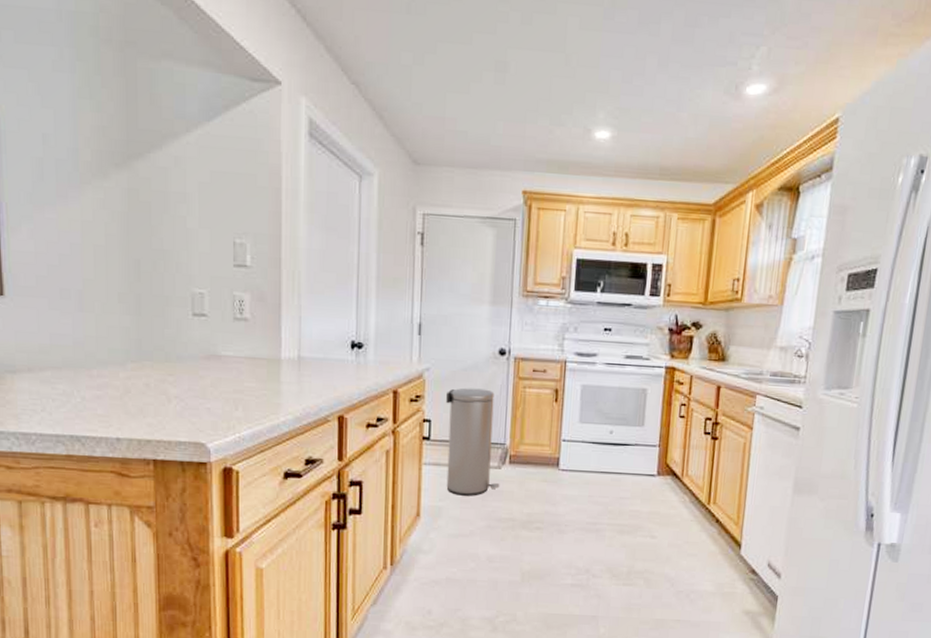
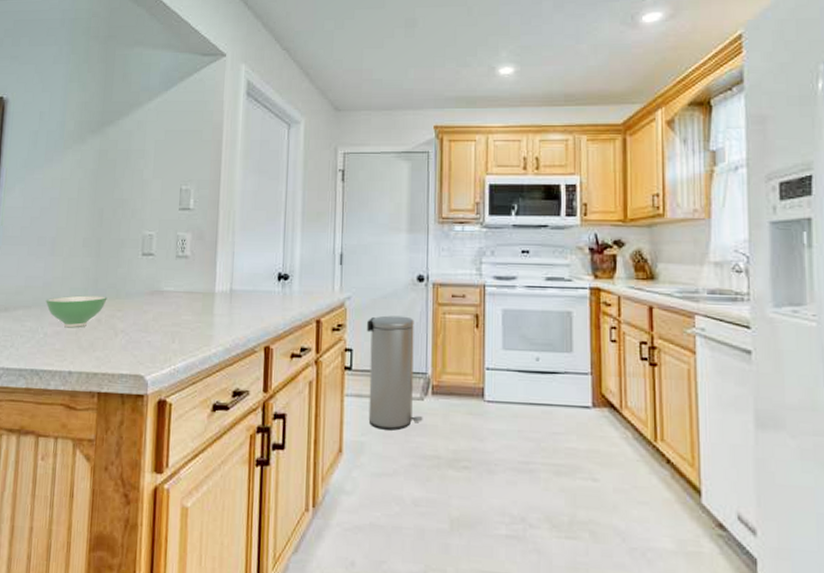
bowl: none [79,357,155,393] -> present [45,295,108,328]

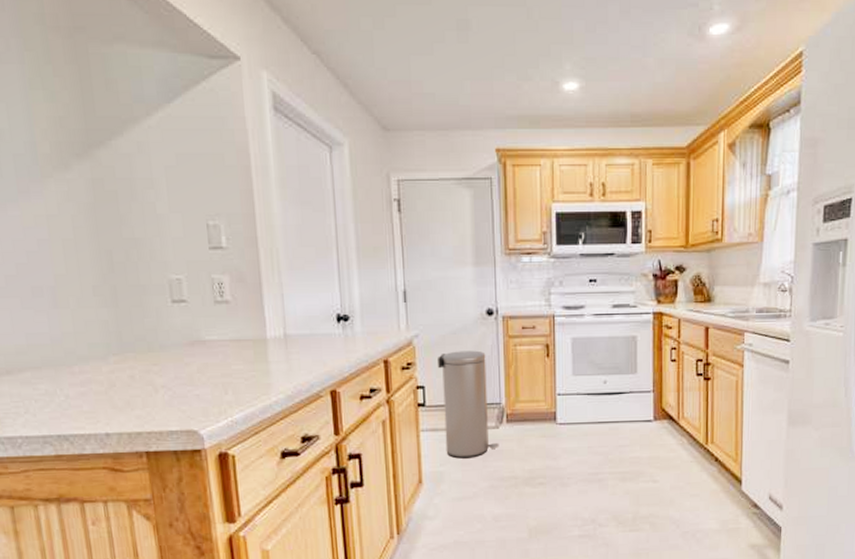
bowl: present [45,295,108,328] -> none [59,350,138,388]

